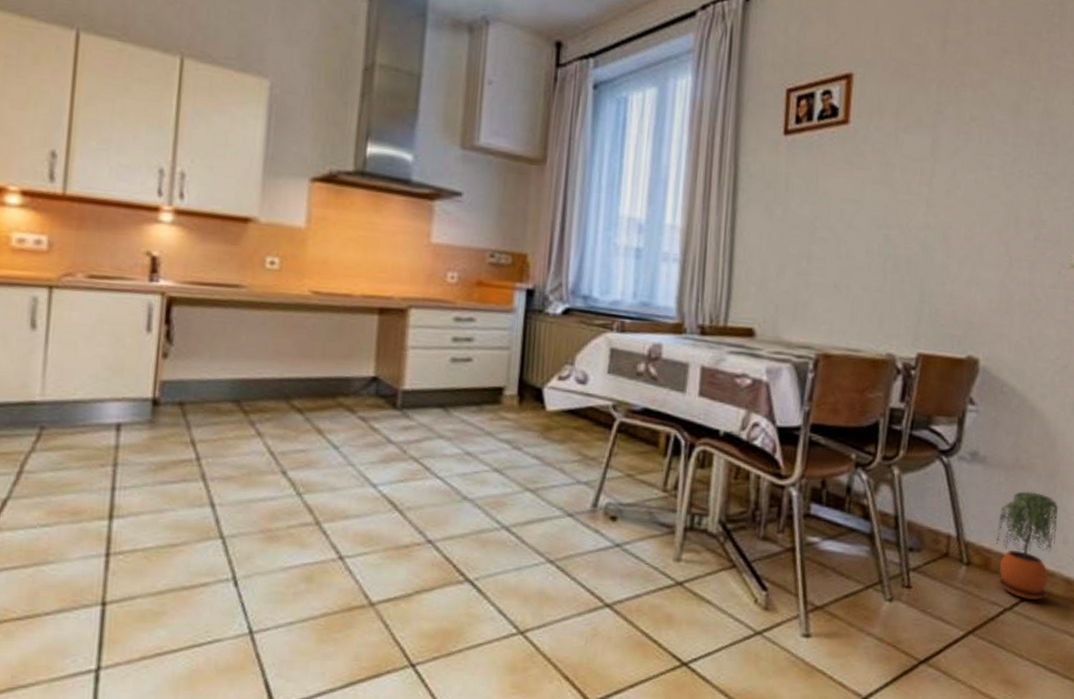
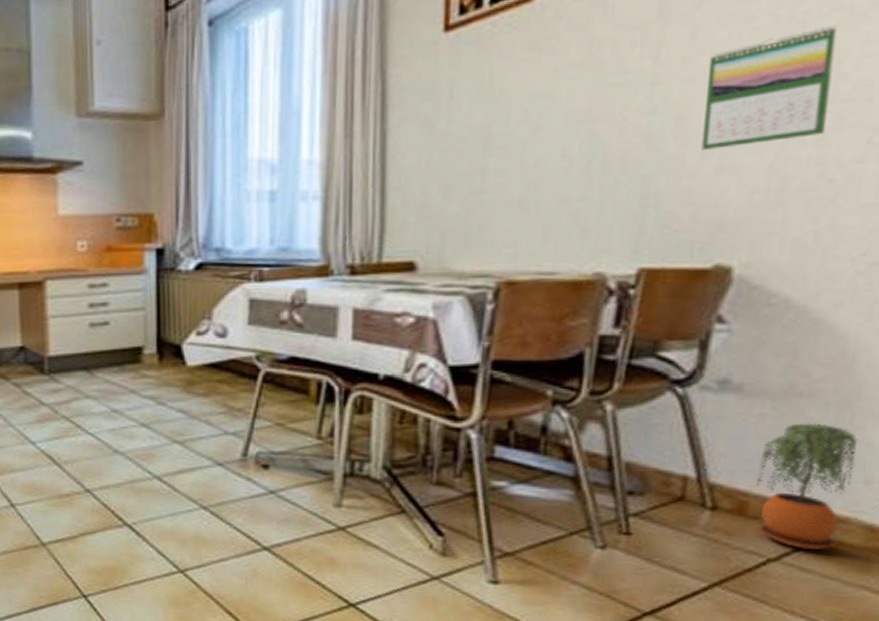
calendar: none [959,183,1039,264] -> present [701,24,838,150]

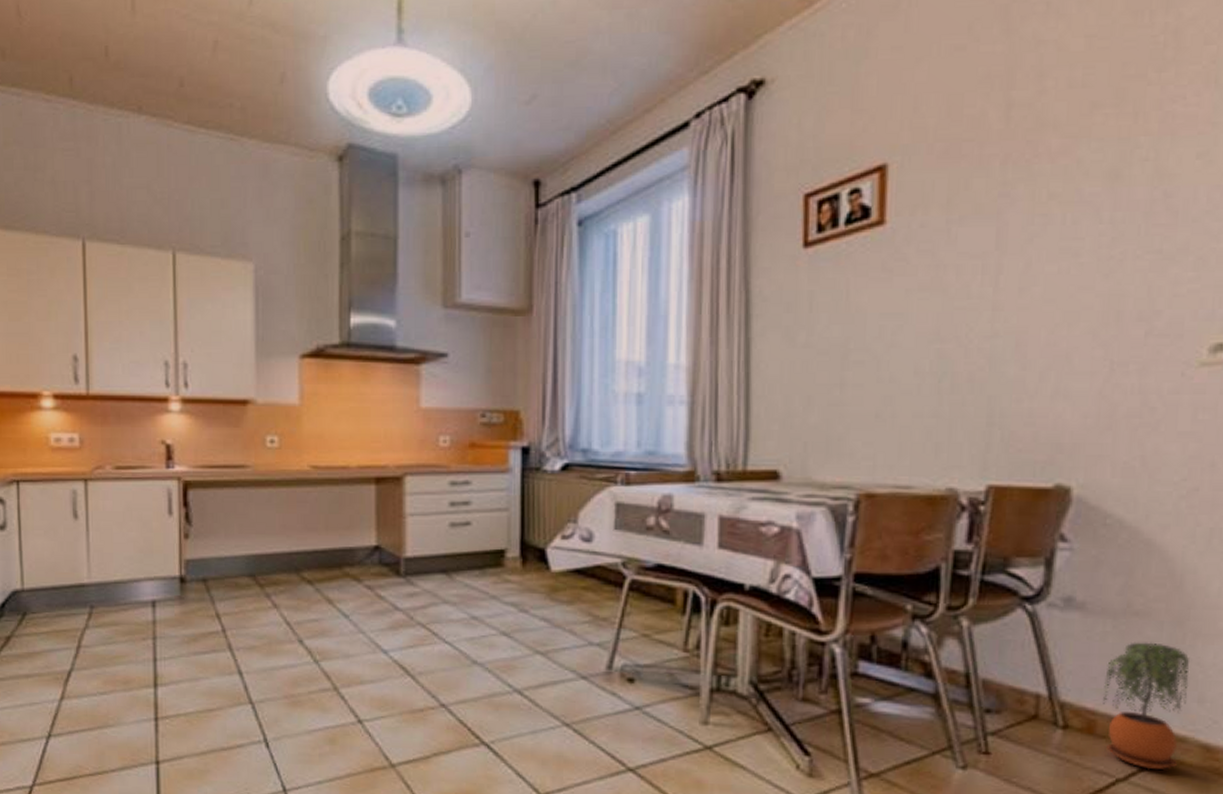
calendar: present [701,24,838,150] -> none [1039,265,1150,374]

